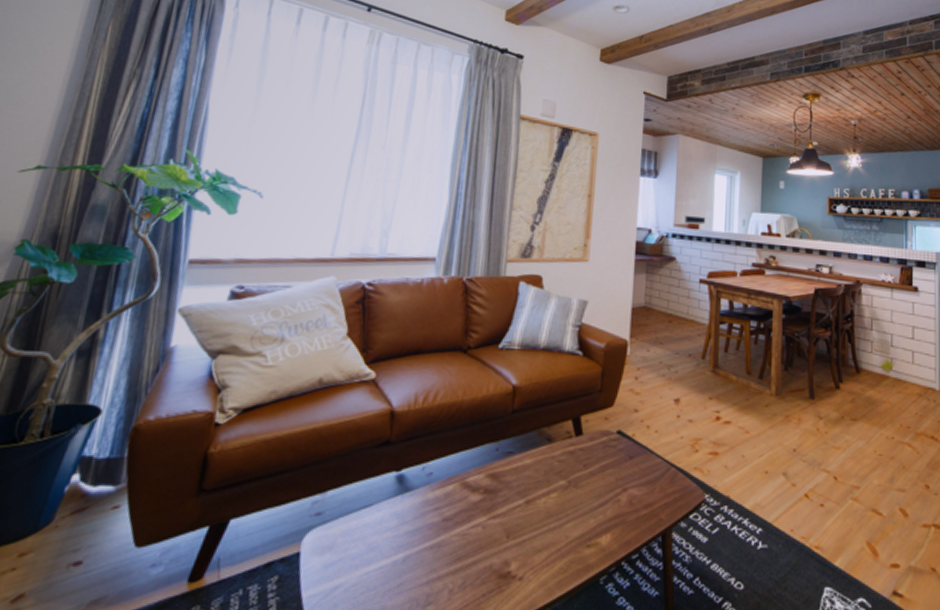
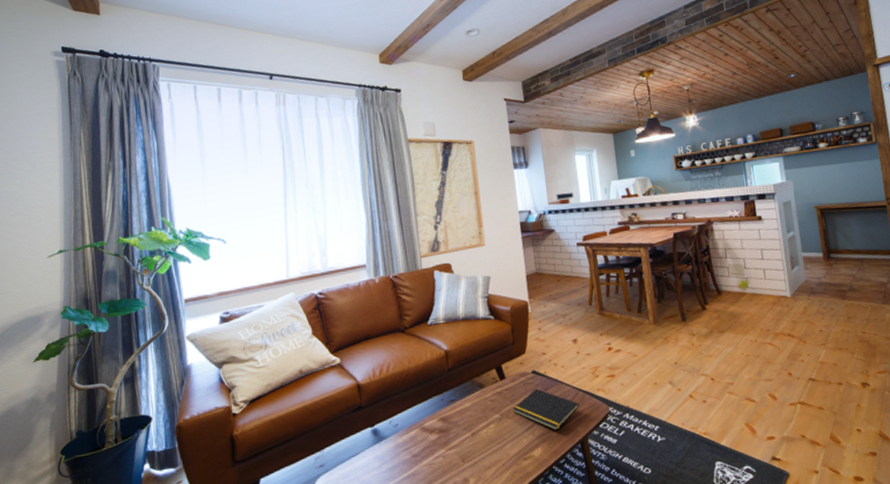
notepad: none [585,454,669,515] -> present [513,388,580,431]

